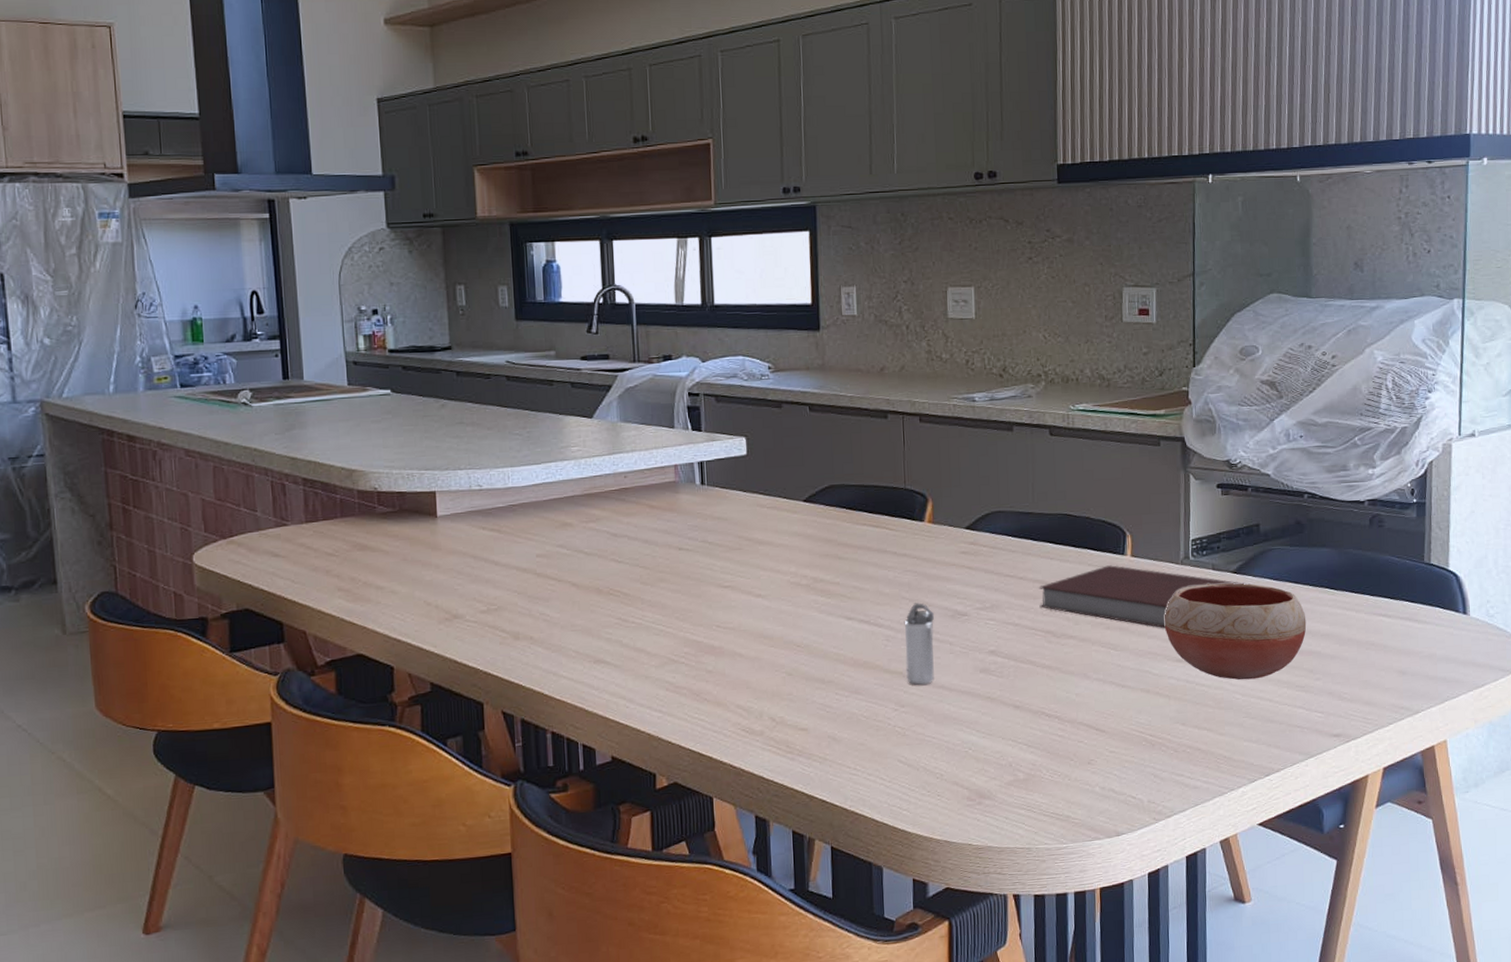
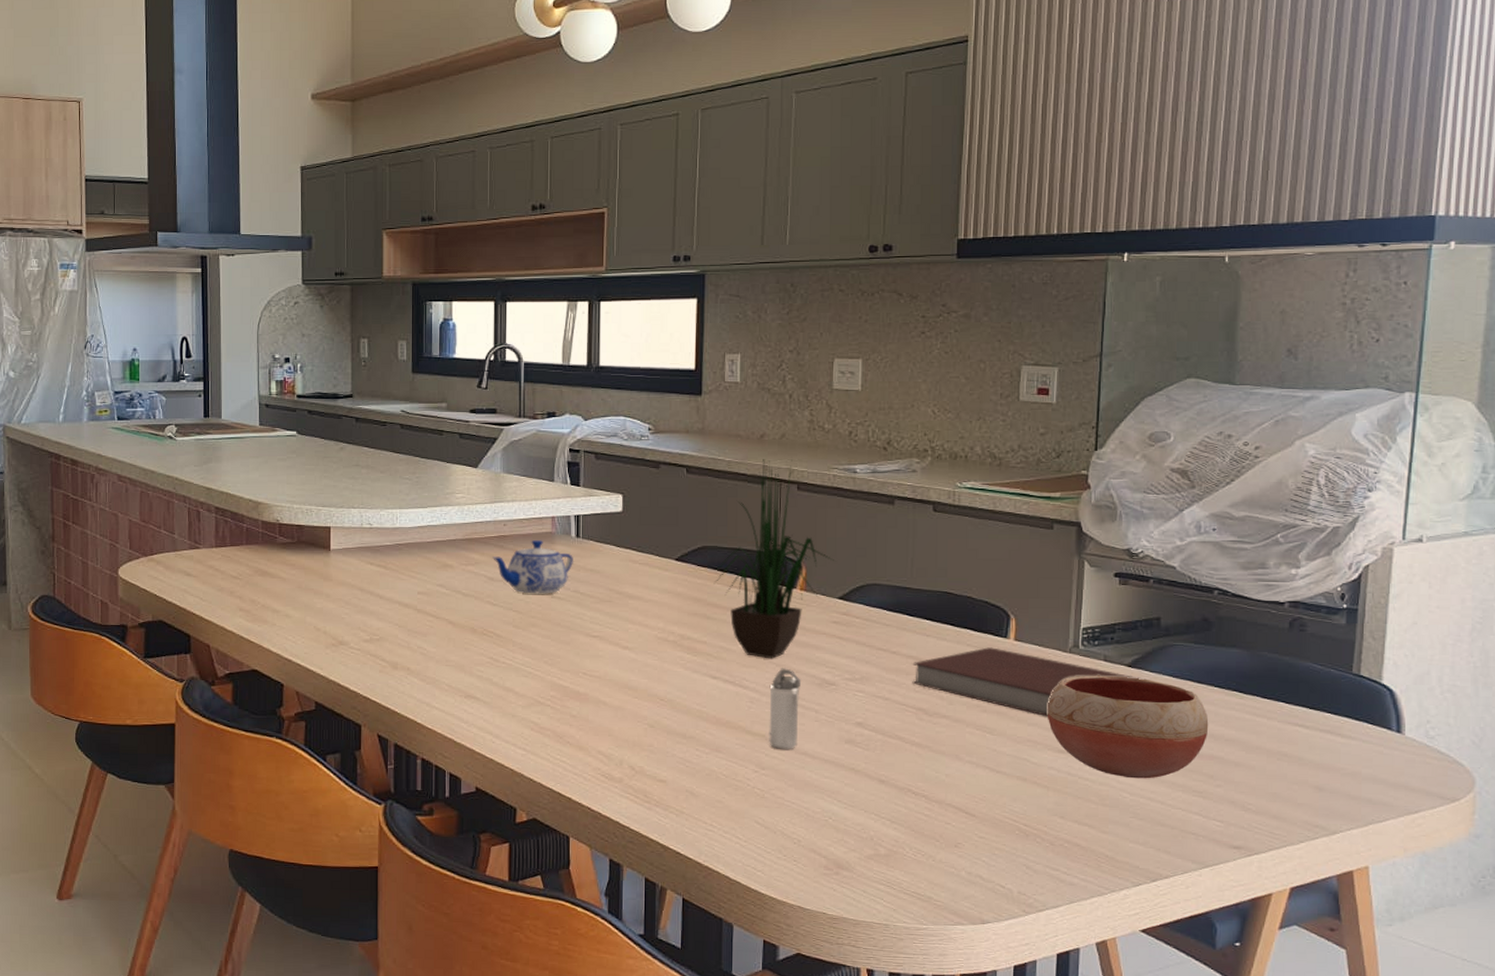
teapot: none [614,490,701,548] -> present [493,540,574,594]
potted plant: none [843,392,959,595] -> present [713,459,834,659]

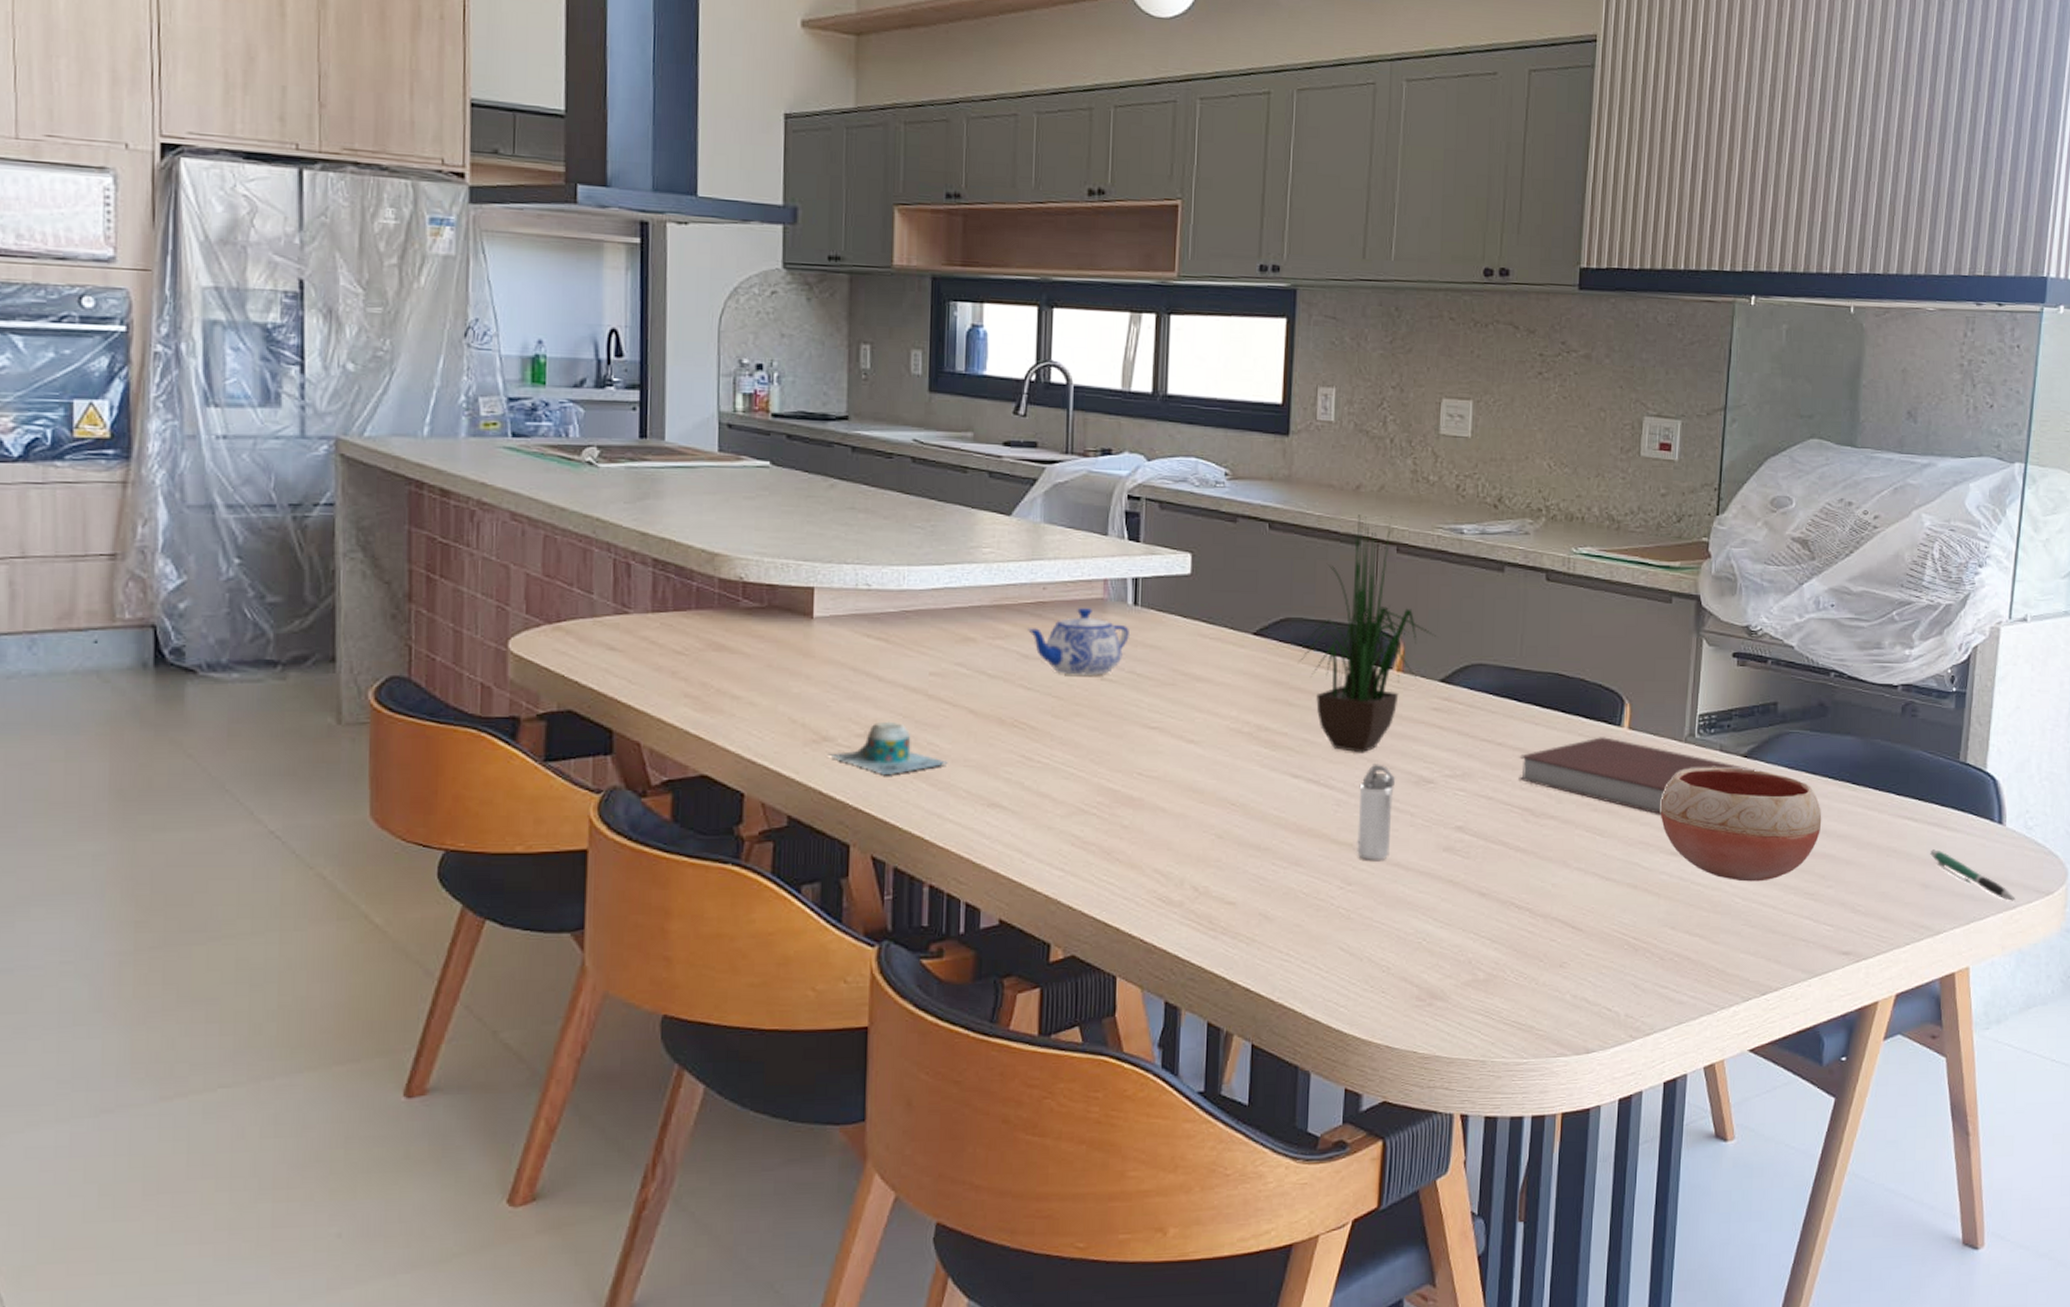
mug: none [343,630,433,672] -> present [827,721,948,776]
pen: none [1323,755,1418,806] -> present [1930,849,2016,901]

